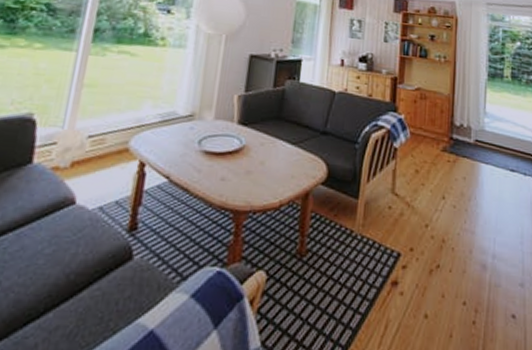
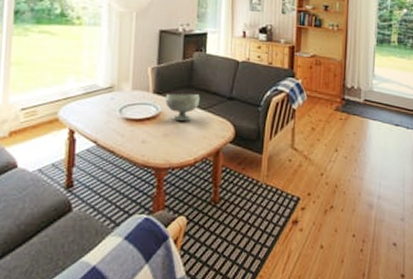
decorative bowl: none [251,125,290,157] -> present [165,93,200,121]

